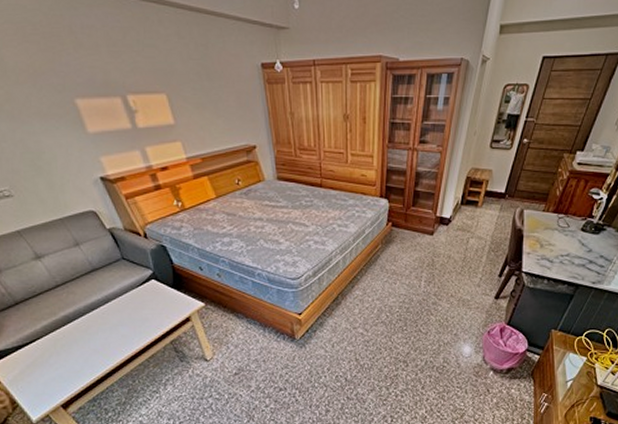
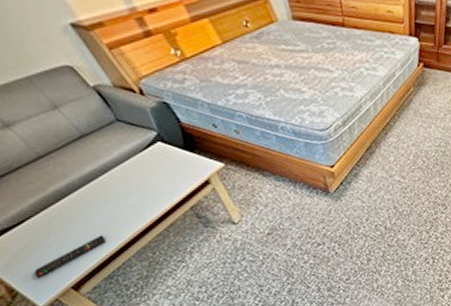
remote control: none [35,359,96,394] -> present [34,235,106,278]

